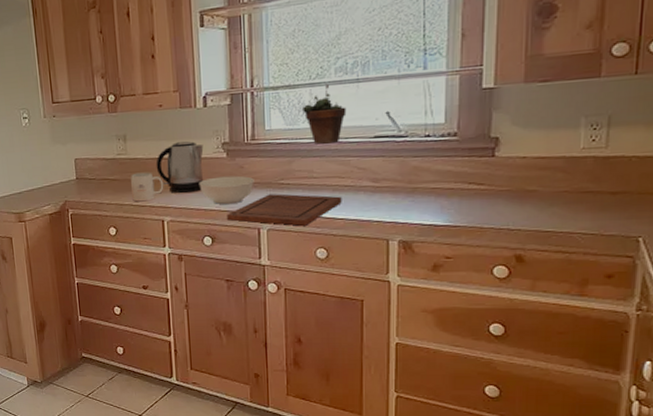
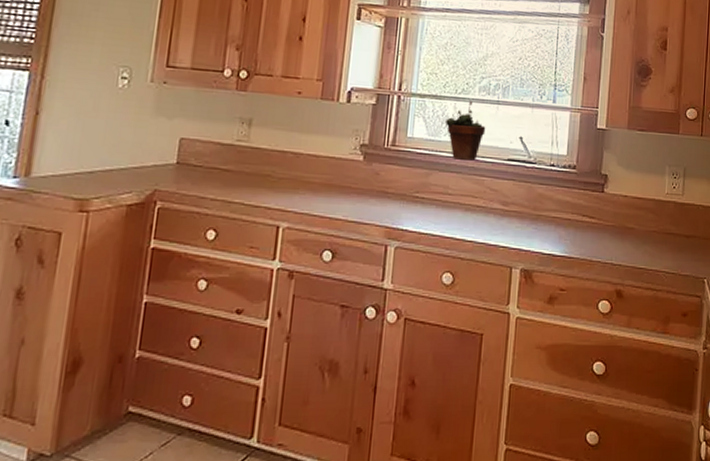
mug: present [130,172,164,202] -> none [245,165,287,201]
kettle: present [155,140,204,194] -> none [281,135,340,197]
bowl: present [198,175,254,205] -> none [327,181,389,215]
cutting board: present [227,193,342,226] -> none [353,207,473,246]

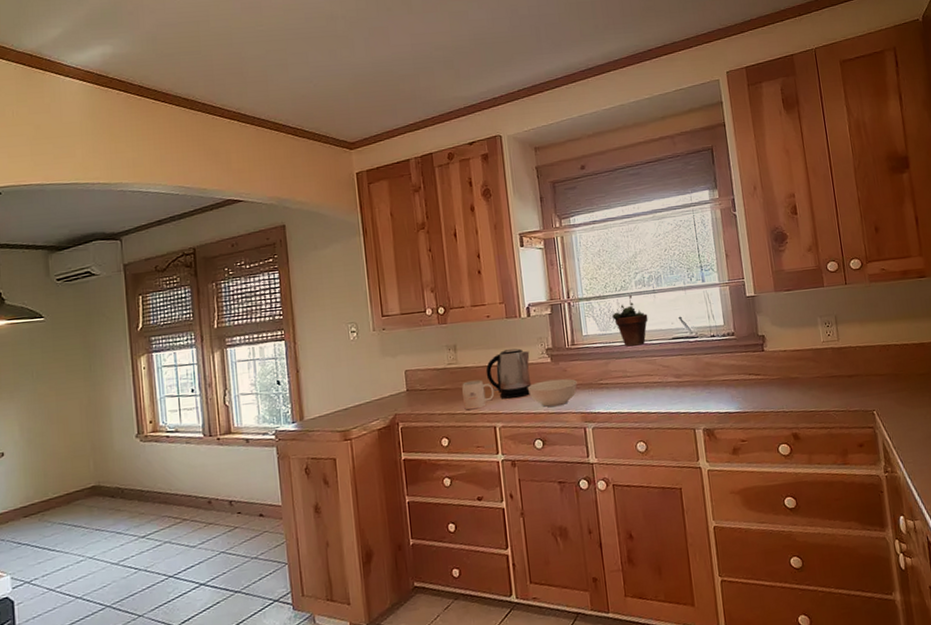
mug: none [245,165,287,201] -> present [461,379,495,410]
kettle: none [281,135,340,197] -> present [485,348,532,400]
bowl: none [327,181,389,215] -> present [527,378,578,407]

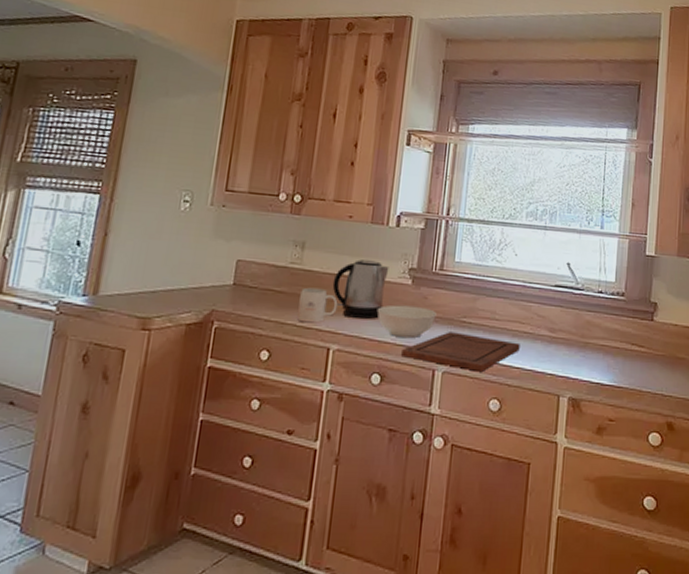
cutting board: none [555,392,653,423] -> present [401,332,520,372]
succulent plant: present [612,294,648,347] -> none [493,225,533,287]

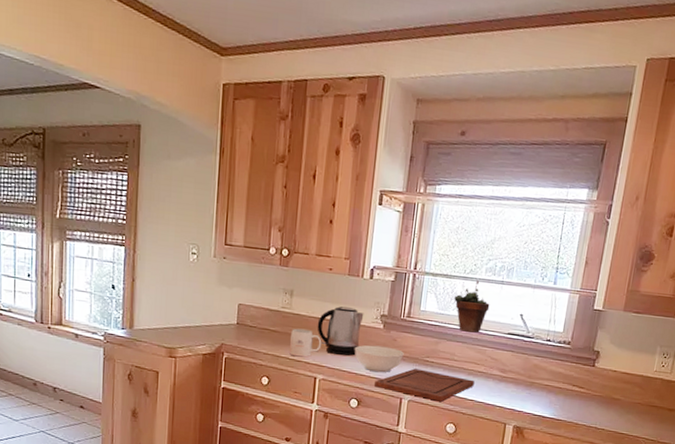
succulent plant: none [493,225,533,287] -> present [454,279,490,333]

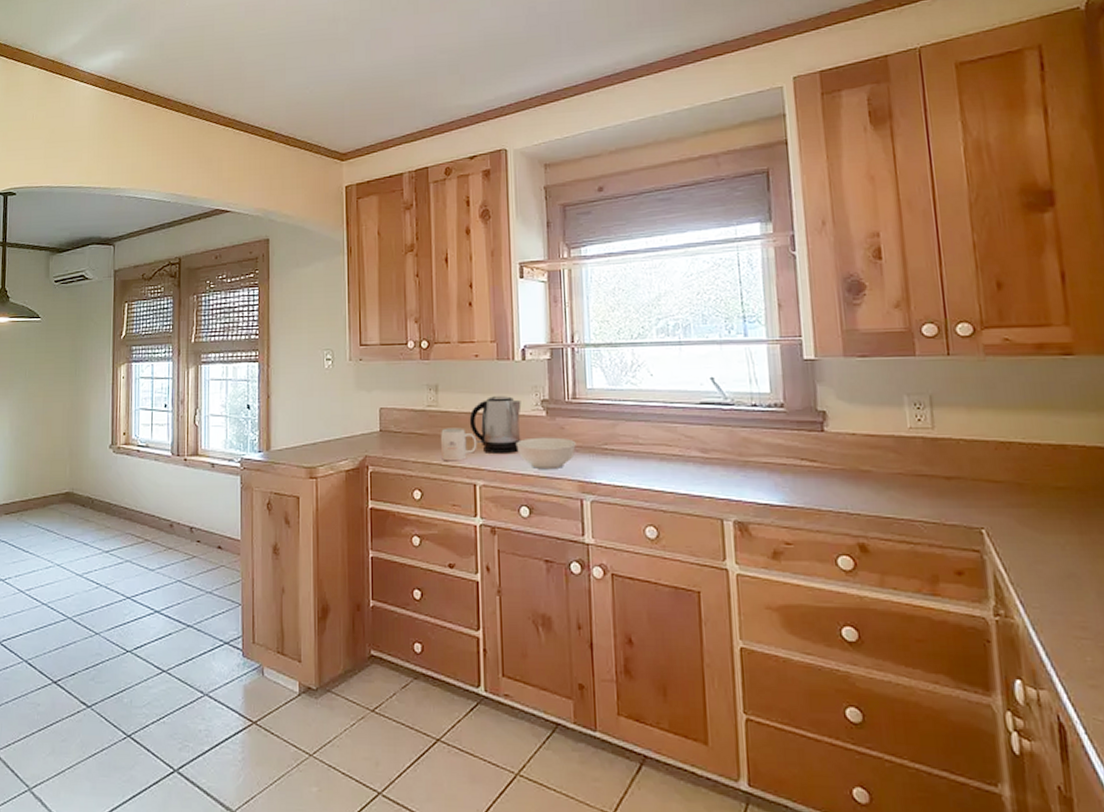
cutting board: present [375,368,475,402] -> none [546,460,670,498]
succulent plant: present [454,279,490,333] -> none [625,343,671,409]

